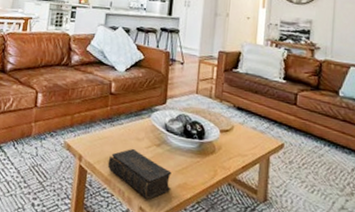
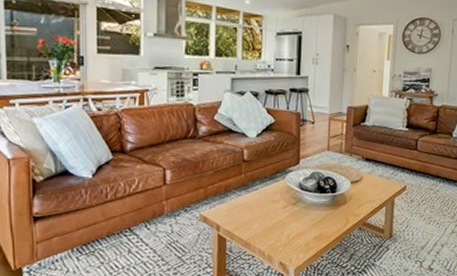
book: present [107,148,172,199] -> none [246,210,308,254]

